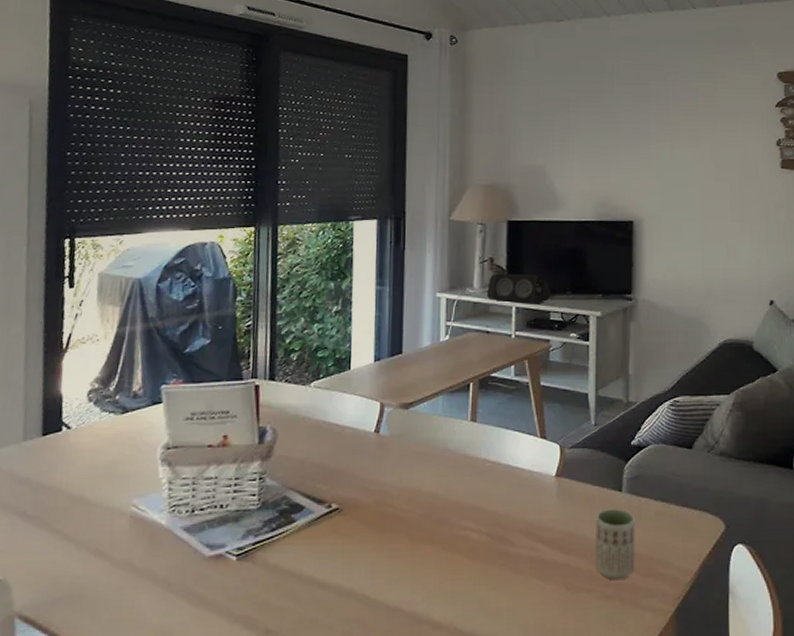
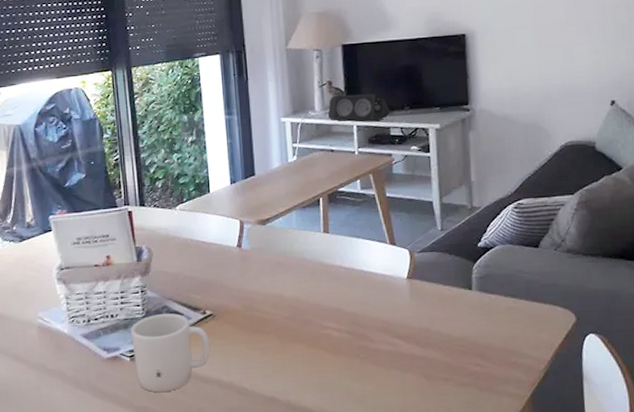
mug: none [240,505,333,600] -> present [130,313,211,393]
cup: present [596,509,635,579] -> none [448,305,489,369]

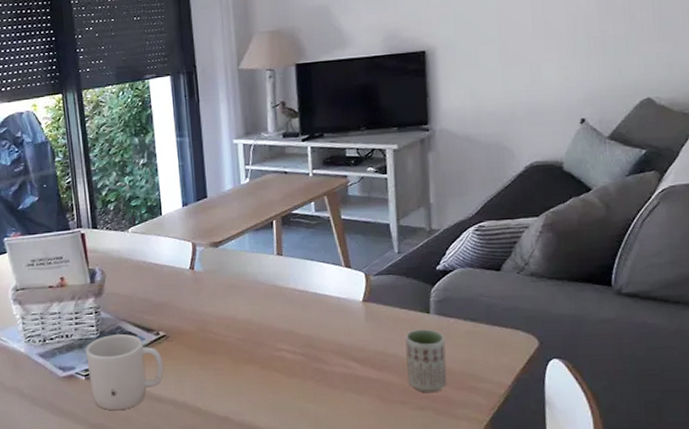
speaker: present [328,94,391,122] -> none [281,114,346,143]
cup: none [448,305,489,369] -> present [405,329,447,392]

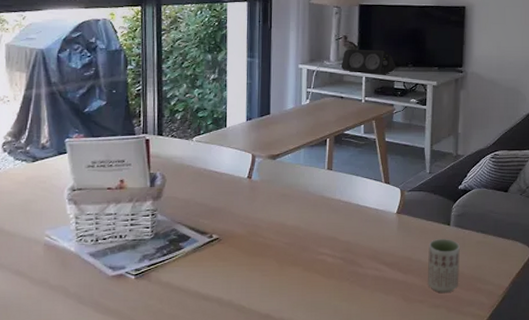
mug: present [85,333,164,411] -> none [137,235,214,309]
speaker: none [281,114,346,143] -> present [341,49,396,75]

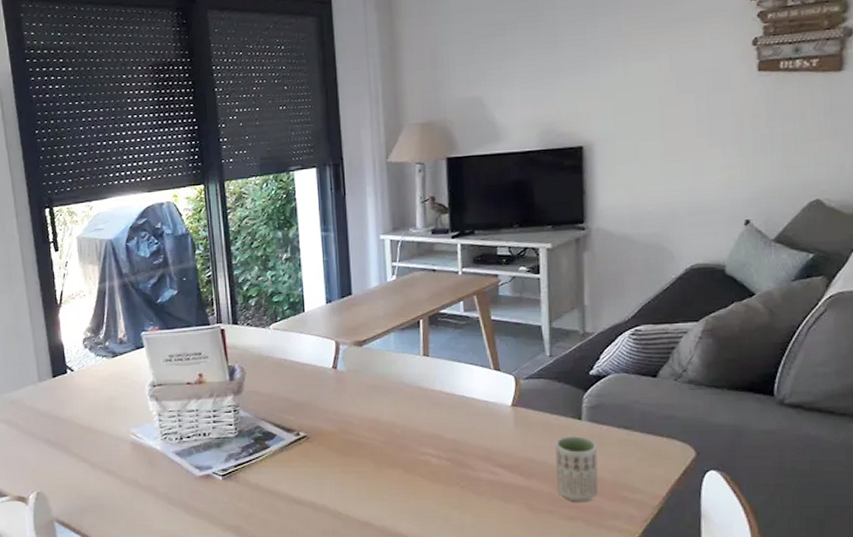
speaker: present [341,49,396,75] -> none [430,210,498,241]

